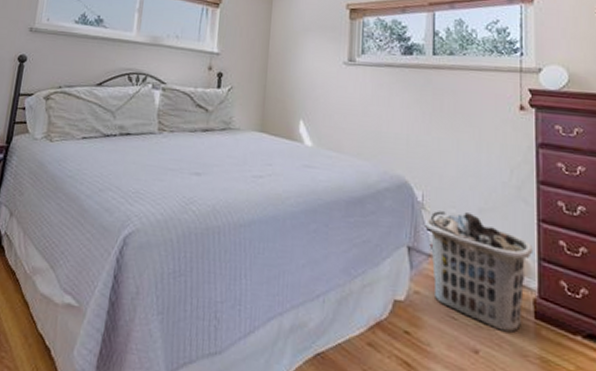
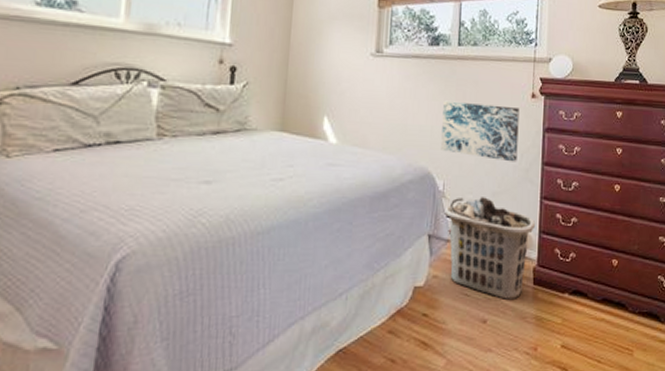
wall art: none [418,109,506,178] -> present [441,100,519,162]

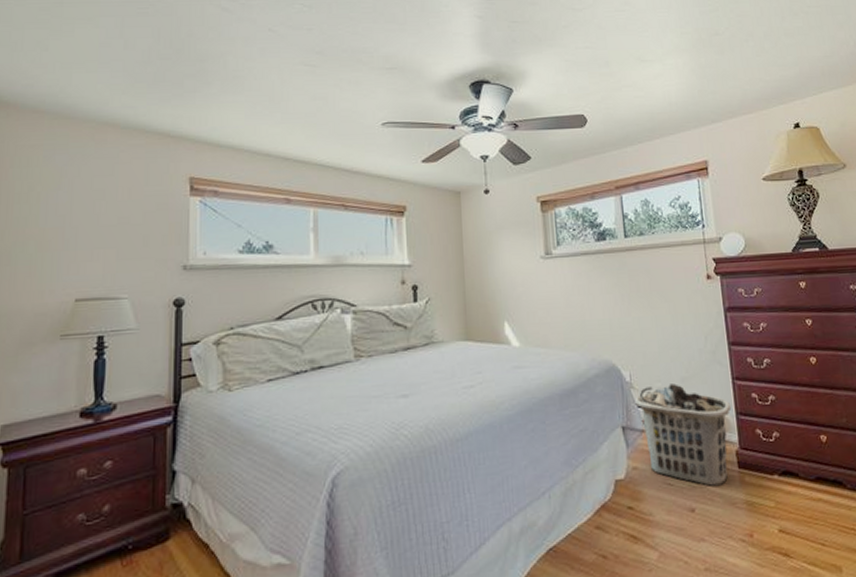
wall art: present [441,100,519,162] -> none [618,290,702,346]

